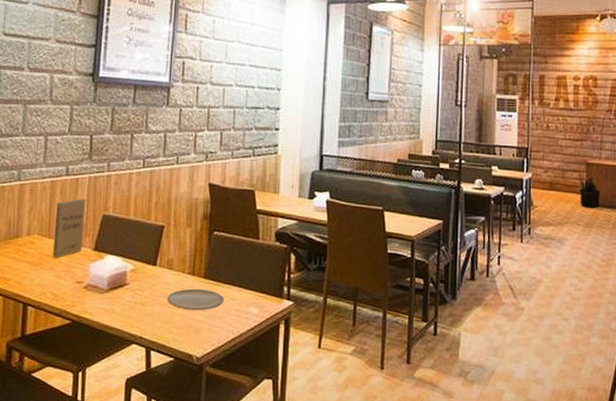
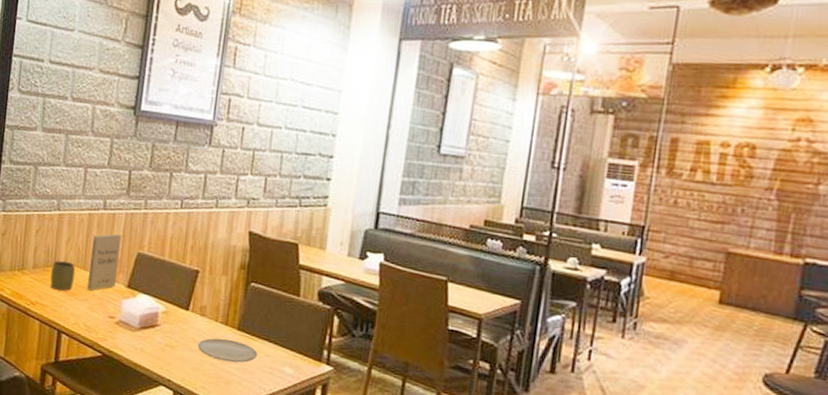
mug: none [13,232,40,262] -> present [50,260,76,291]
planter: present [579,177,601,208] -> none [711,269,743,309]

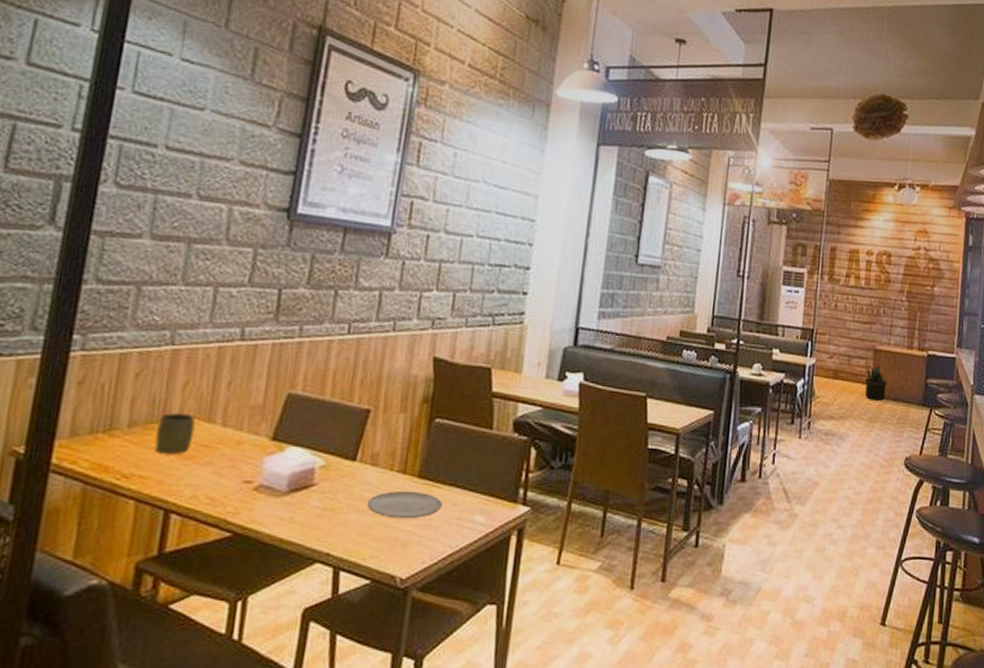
book: present [87,234,122,291] -> none [212,371,266,449]
planter: none [711,269,743,309] -> present [865,365,887,401]

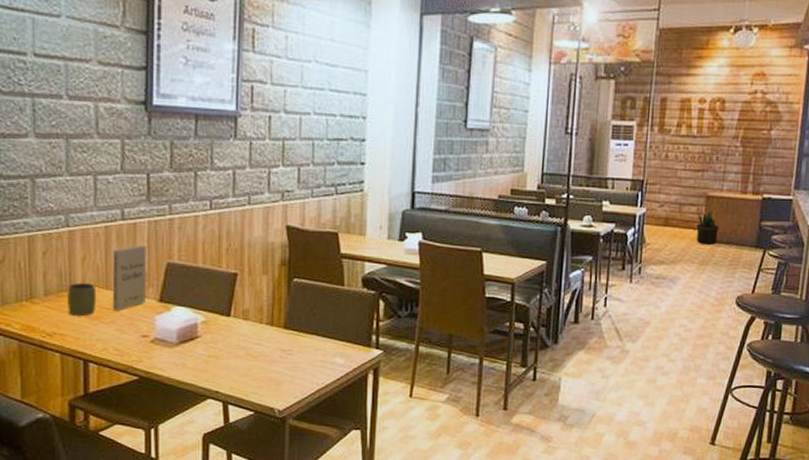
book: none [212,371,266,449] -> present [112,245,147,311]
plate: present [366,490,443,519] -> none [243,339,308,363]

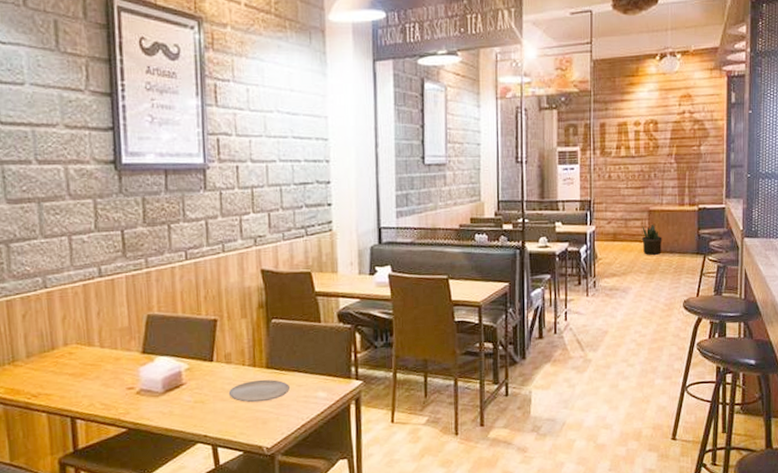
mug: present [67,283,97,316] -> none [49,341,80,375]
book: present [112,245,147,311] -> none [93,300,129,366]
plate: none [243,339,308,363] -> present [228,379,291,403]

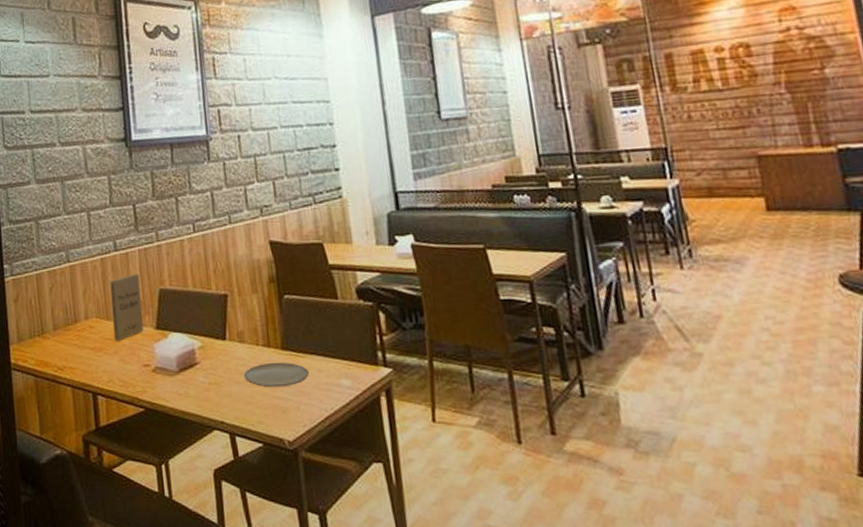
book: none [93,300,129,366] -> present [110,274,143,341]
planter: present [642,225,662,255] -> none [750,174,788,214]

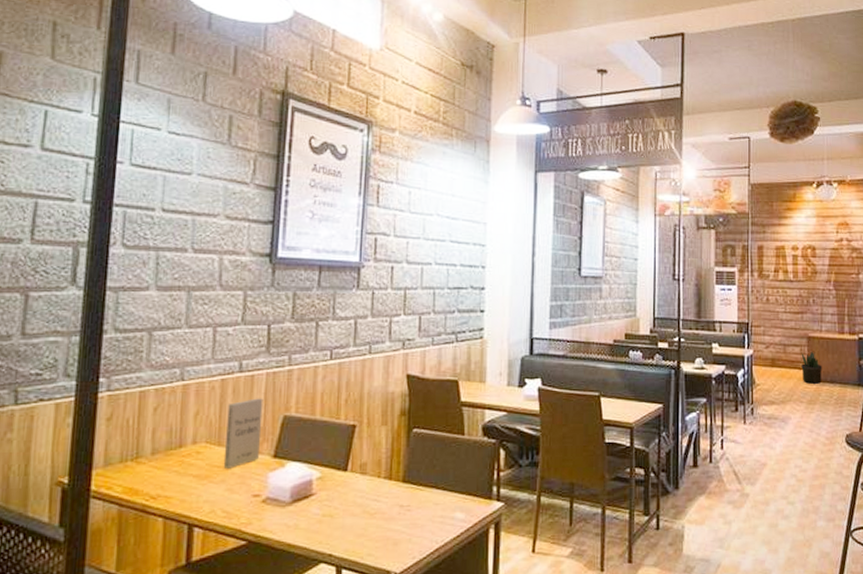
plate: present [243,362,310,388] -> none [360,494,427,520]
planter: none [750,174,788,214] -> present [801,352,823,384]

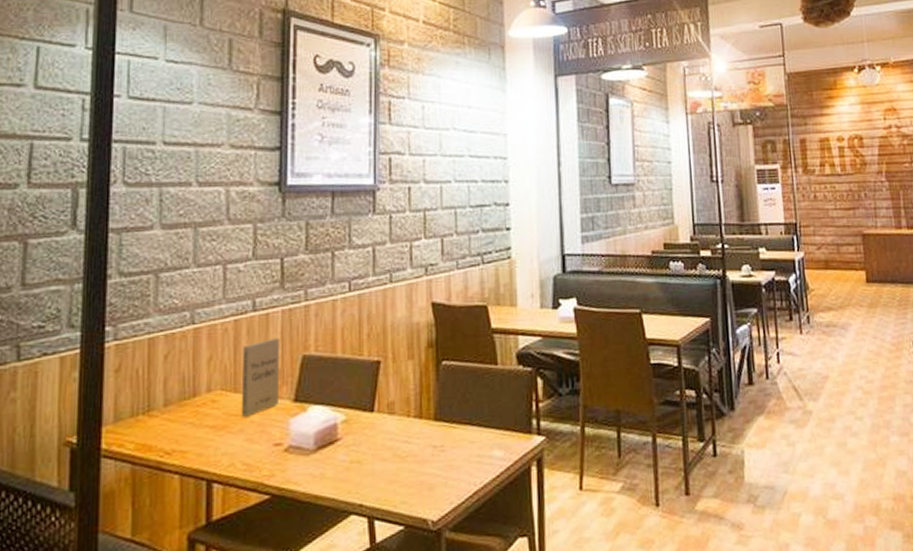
planter: present [801,352,823,384] -> none [856,250,882,286]

